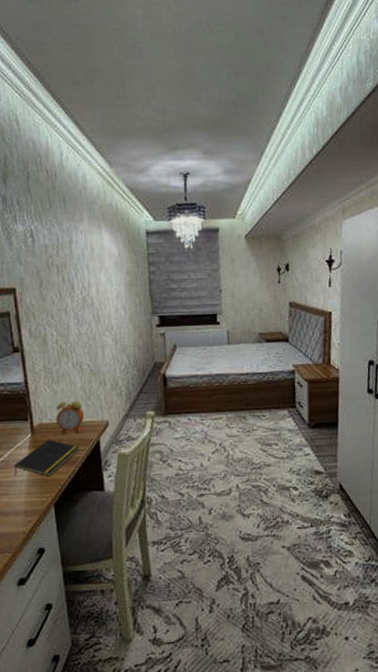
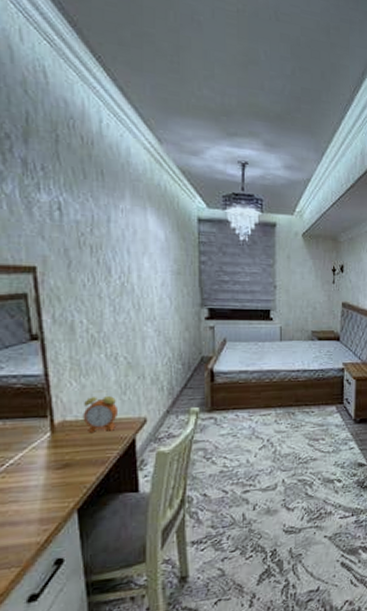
notepad: present [14,439,80,477] -> none [27,438,111,480]

